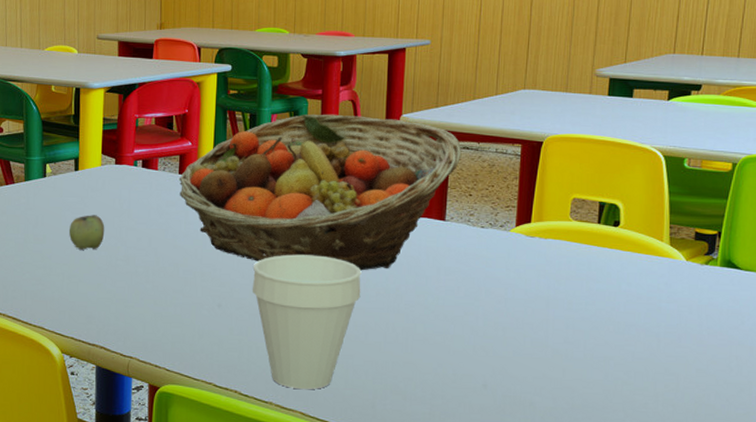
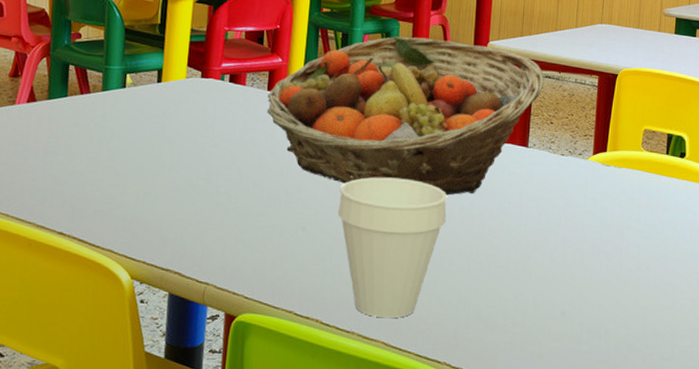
apple: present [68,215,105,250] -> none [147,130,187,167]

